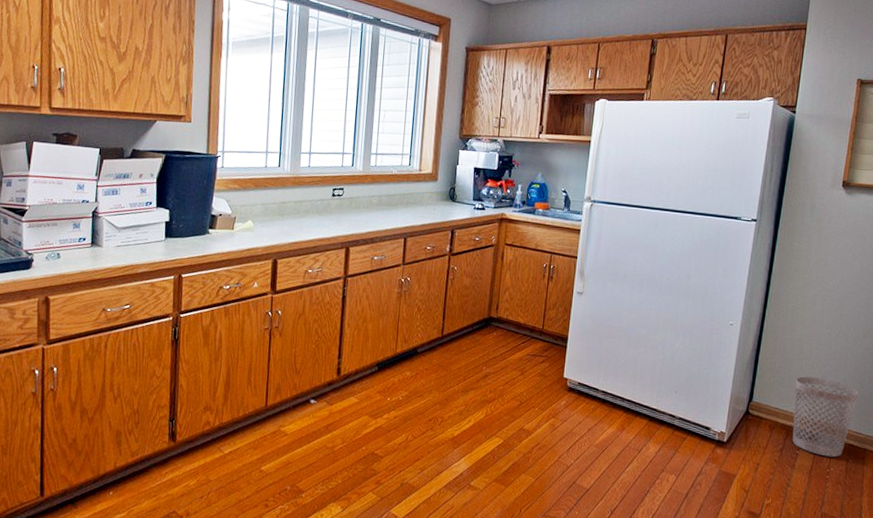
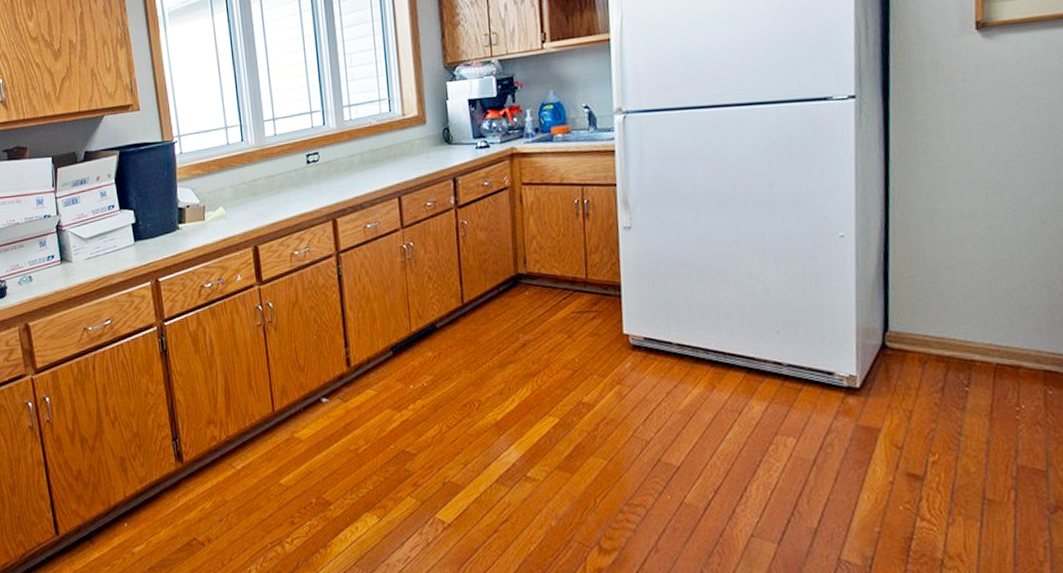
wastebasket: present [792,376,859,457] -> none [948,287,1048,391]

